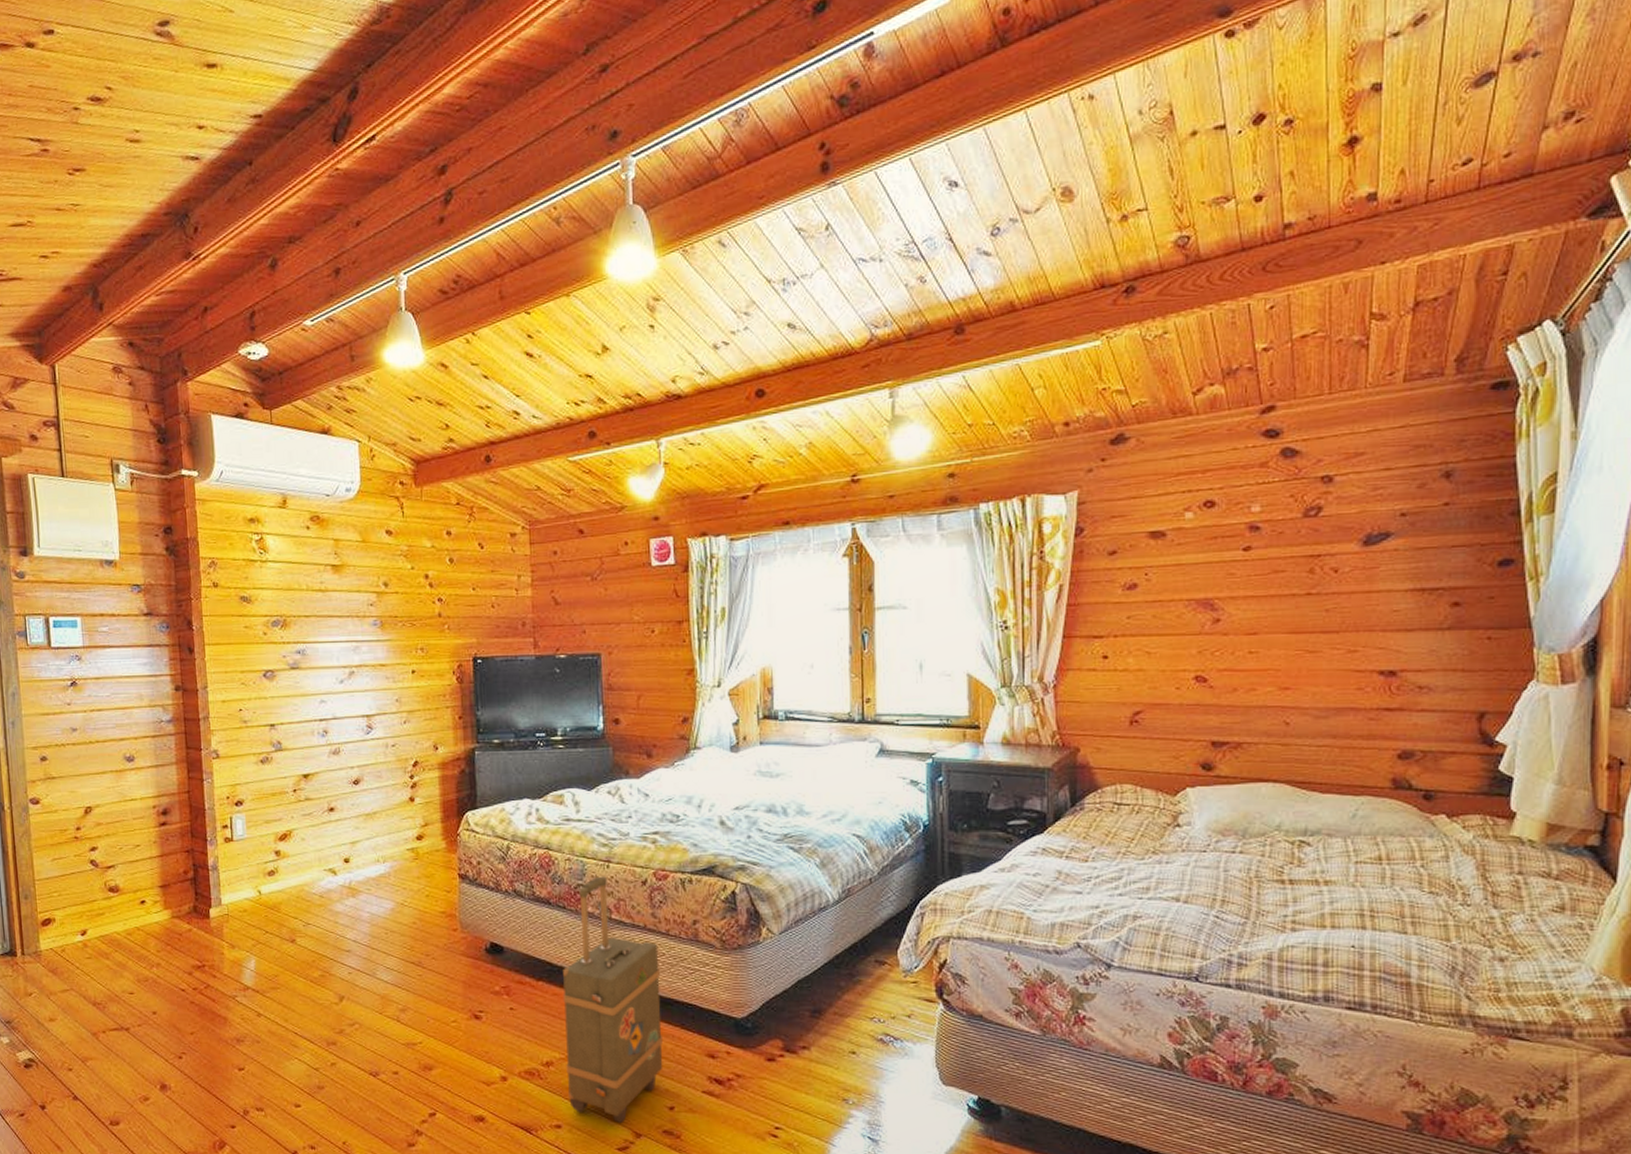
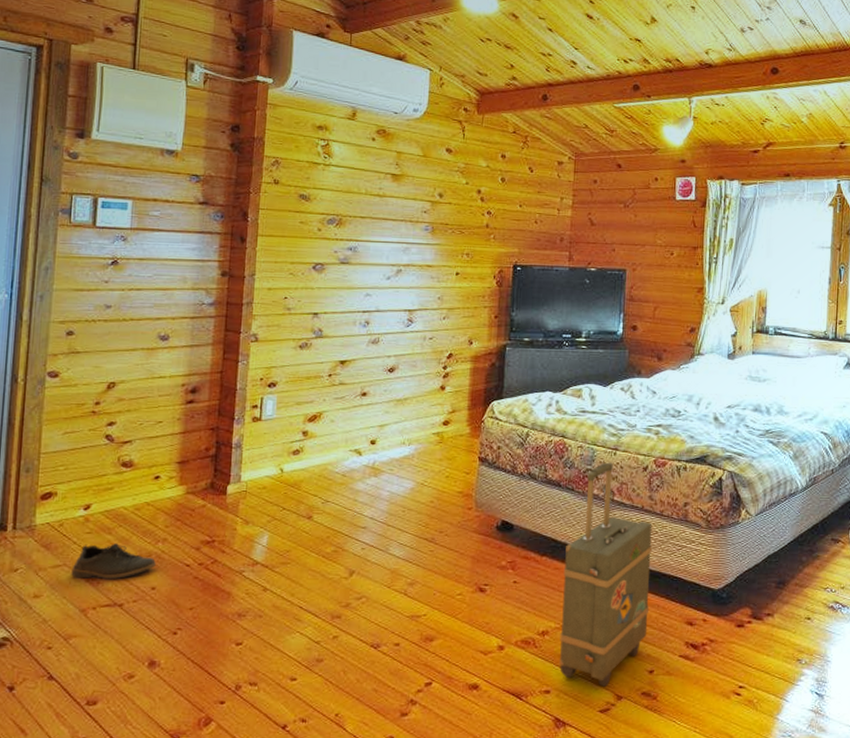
shoe: none [78,968,153,1004] -> present [71,543,156,580]

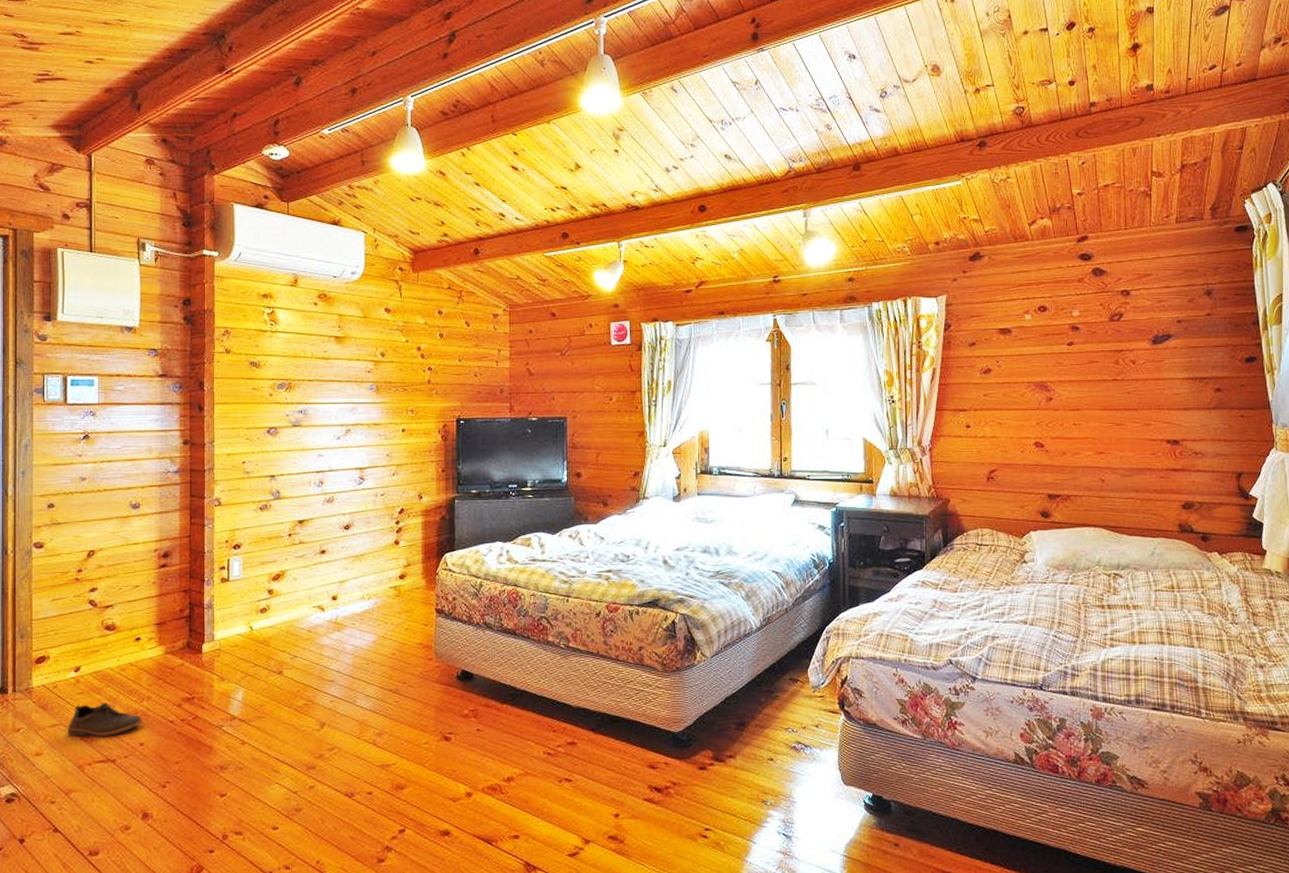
suitcase: present [560,462,653,687] -> none [524,609,610,831]

